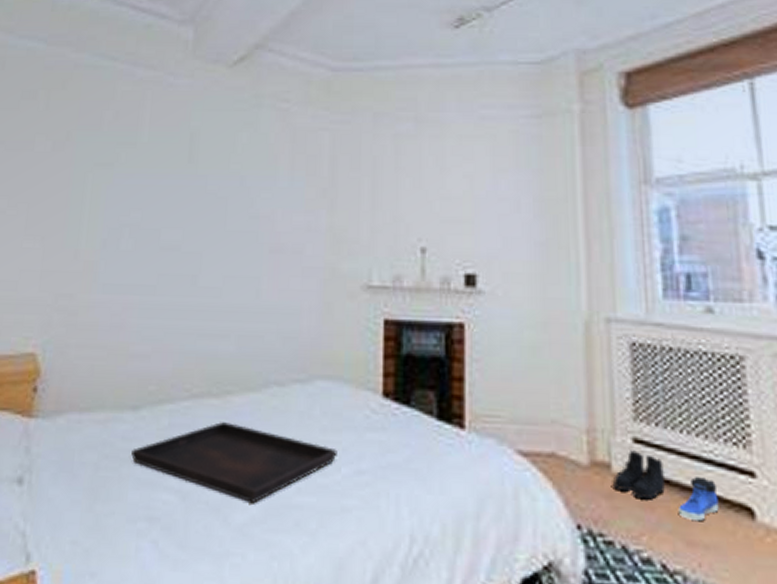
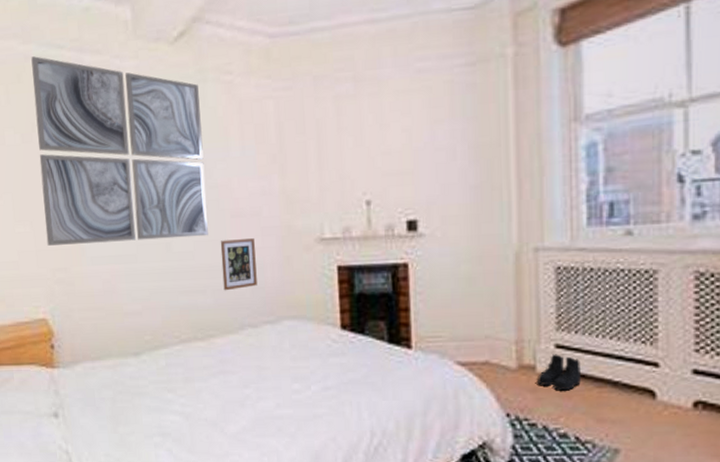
wall art: none [55,65,252,272] -> present [31,56,208,246]
serving tray: present [131,422,337,504] -> none [139,359,307,418]
picture frame: none [250,278,293,338] -> present [220,238,257,291]
sneaker: present [677,477,719,521] -> none [591,370,626,403]

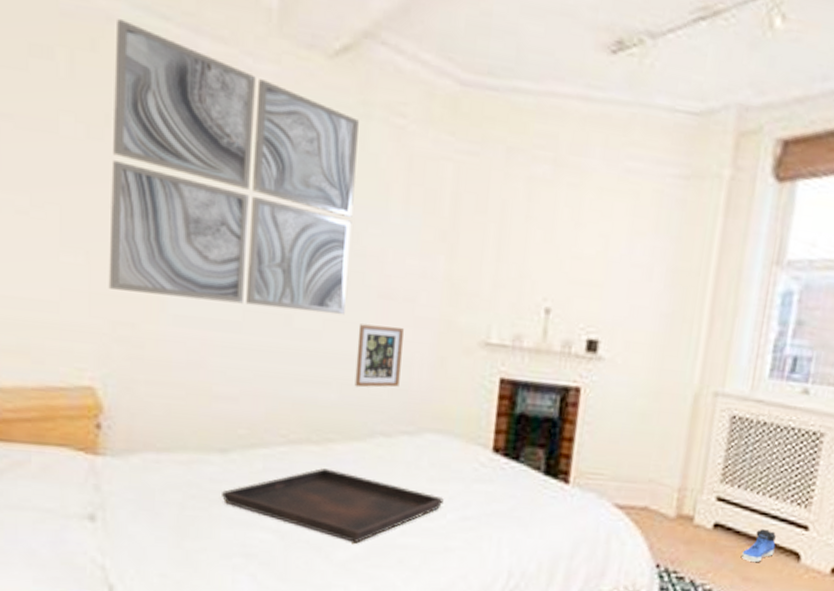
serving tray: none [139,359,307,418] -> present [222,468,444,544]
boots: present [538,354,582,391] -> none [693,506,738,546]
sneaker: none [591,370,626,403] -> present [741,529,777,562]

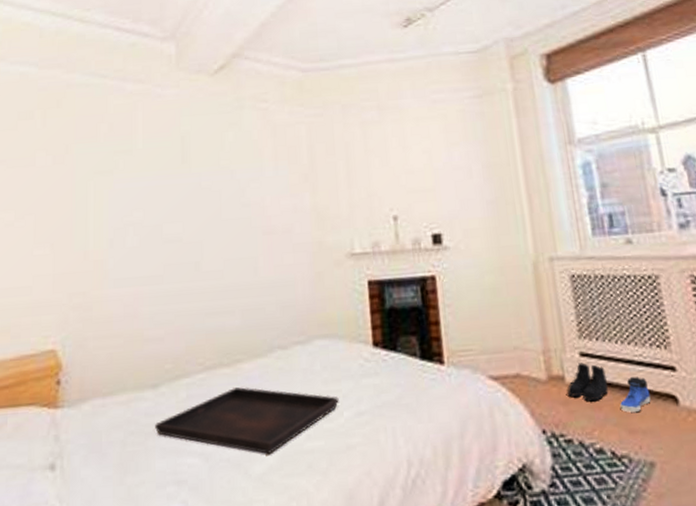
wall art: present [108,19,359,315] -> none [67,84,239,269]
picture frame: present [354,324,404,388] -> none [251,255,288,311]
boots: none [693,506,738,546] -> present [567,362,608,401]

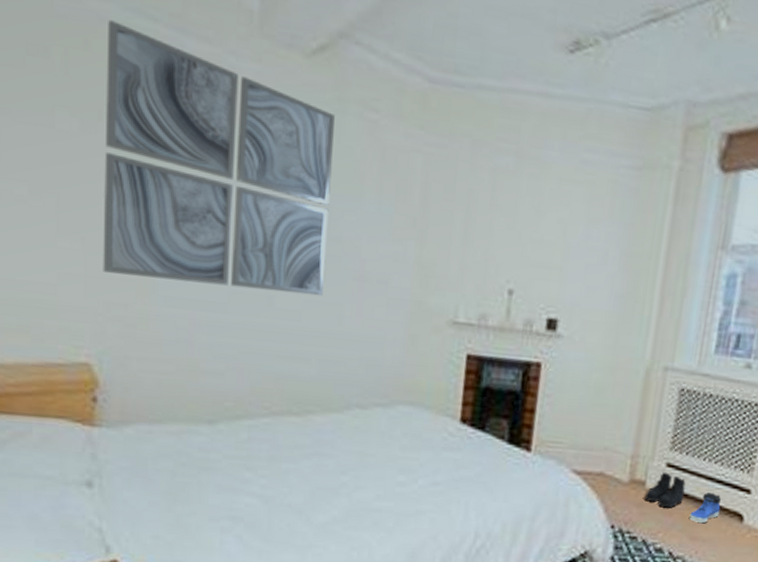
wall art: none [67,84,239,269] -> present [103,20,335,297]
serving tray: present [155,387,339,455] -> none [210,438,415,507]

